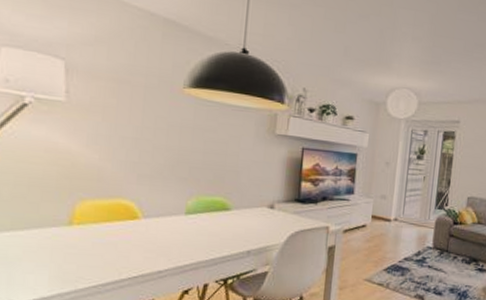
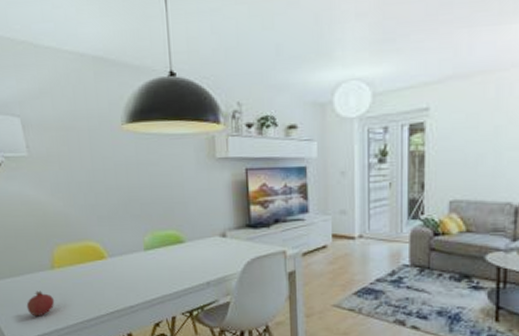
fruit: none [25,248,65,278] -> present [26,290,55,317]

